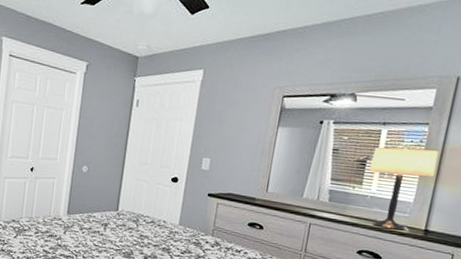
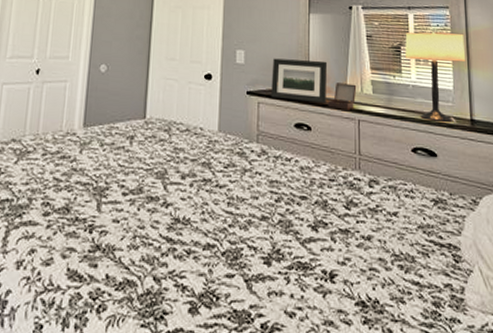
picture frame: none [230,166,289,209] -> present [271,58,328,104]
jewelry box: none [282,190,314,215] -> present [328,83,357,110]

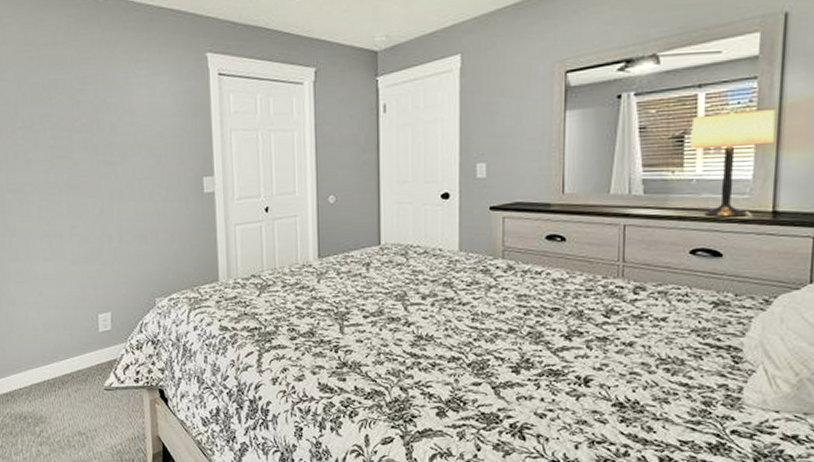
picture frame: present [271,58,328,104] -> none [518,163,588,212]
jewelry box: present [328,83,357,110] -> none [586,186,624,216]

